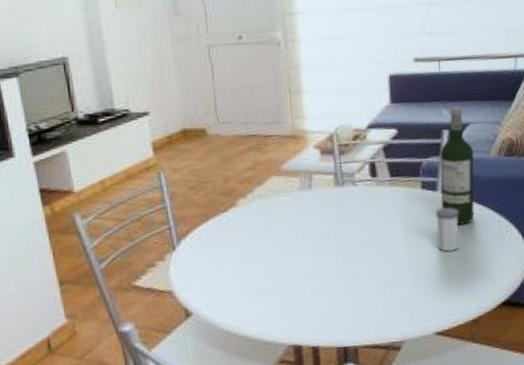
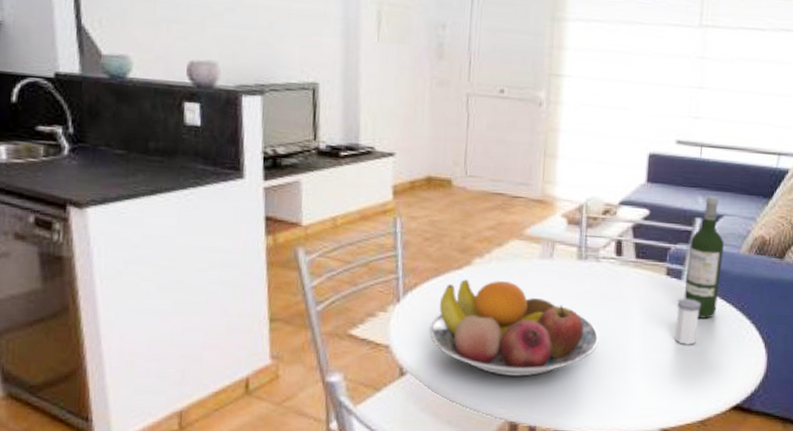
fruit bowl: none [205,216,366,304] -> present [428,279,599,376]

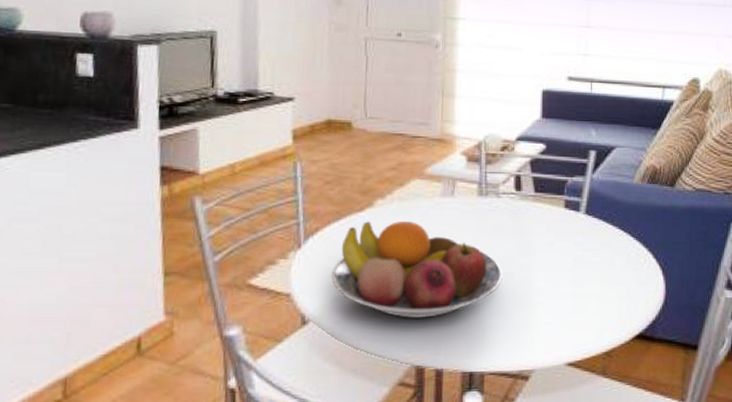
salt shaker: present [675,299,701,345] -> none [576,230,600,276]
wine bottle: present [684,196,724,319] -> none [583,129,618,249]

